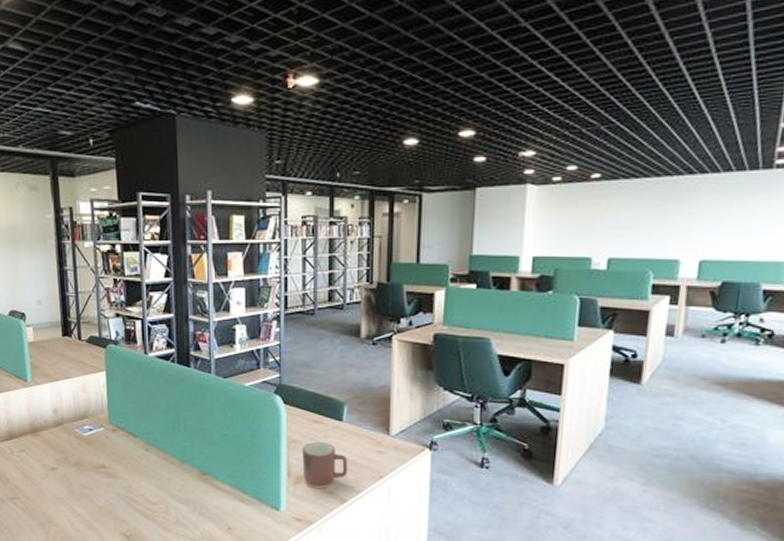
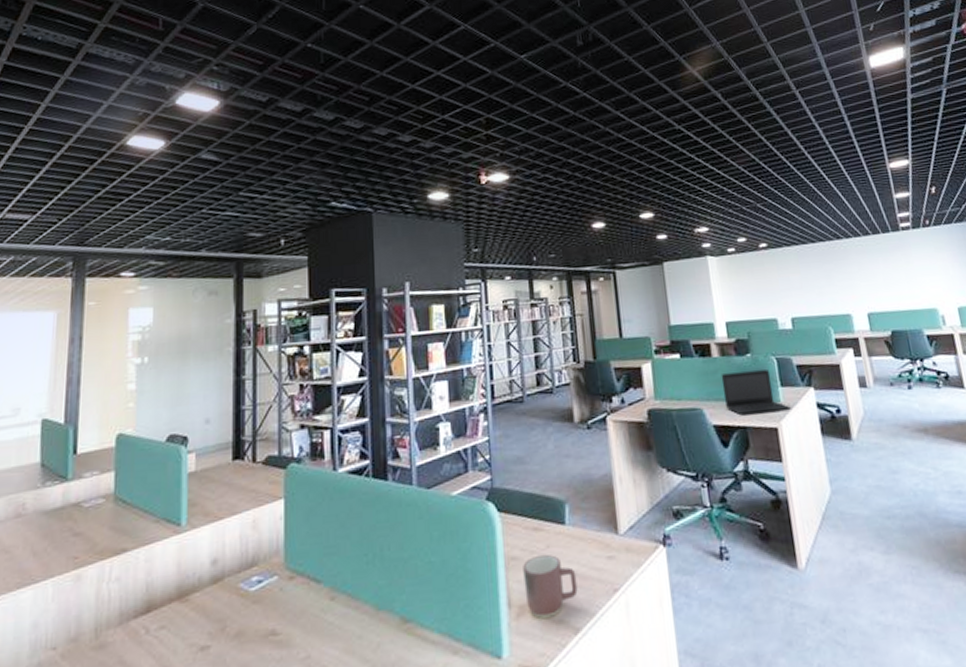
laptop: none [514,308,583,350] -> present [721,370,791,416]

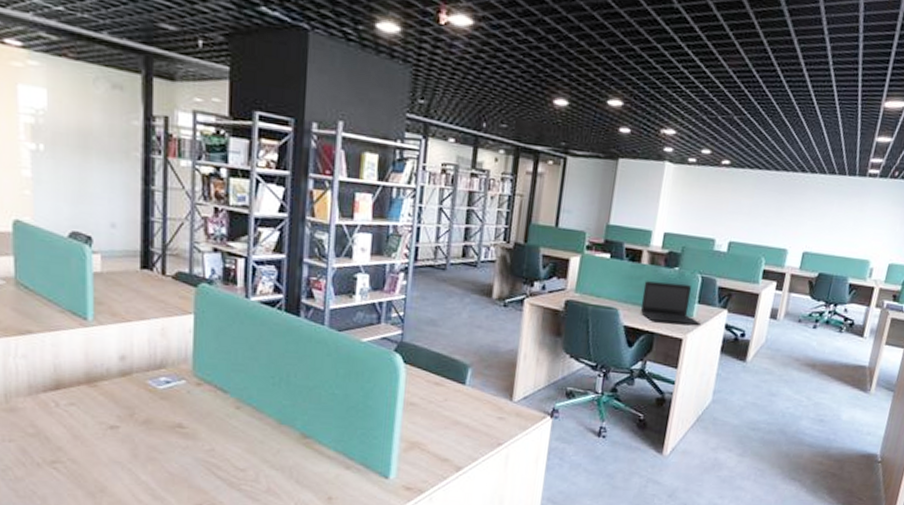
mug: present [523,554,578,618] -> none [417,405,467,455]

